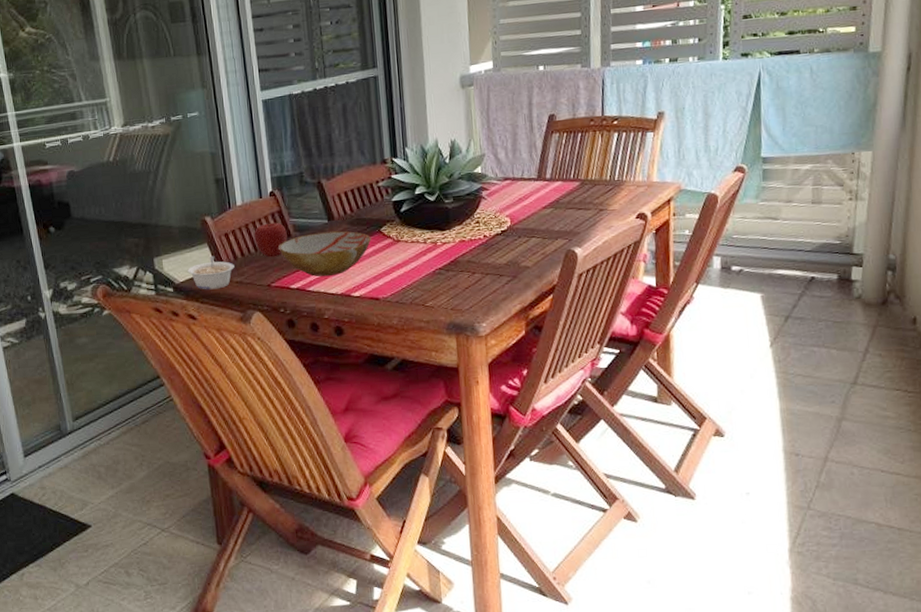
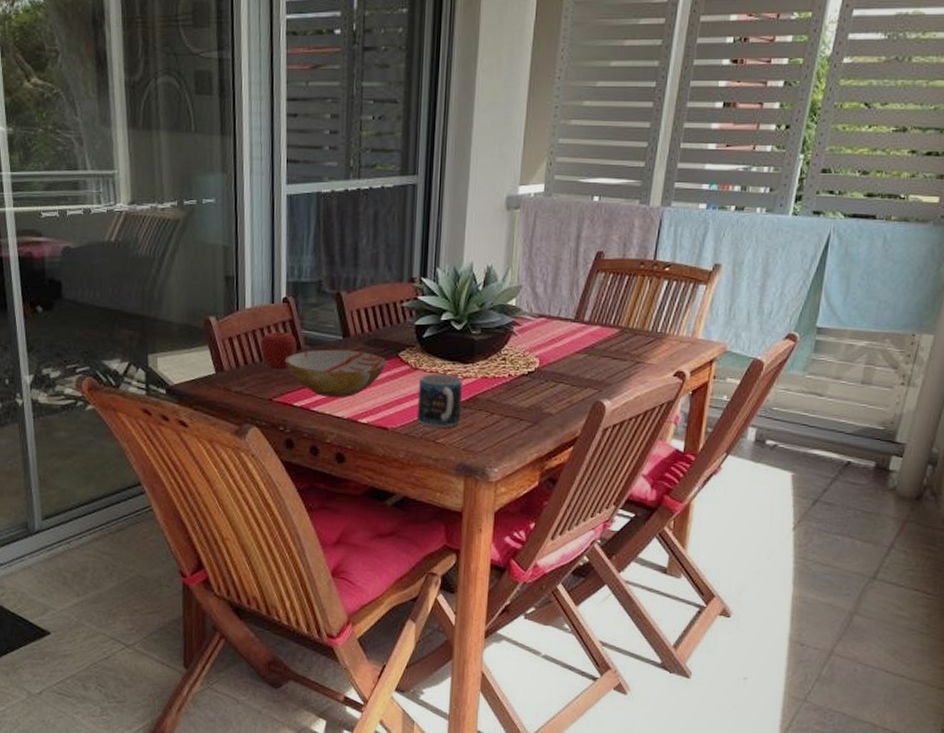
legume: present [187,255,235,290] -> none [183,359,235,397]
mug: none [402,242,445,293] -> present [417,373,462,428]

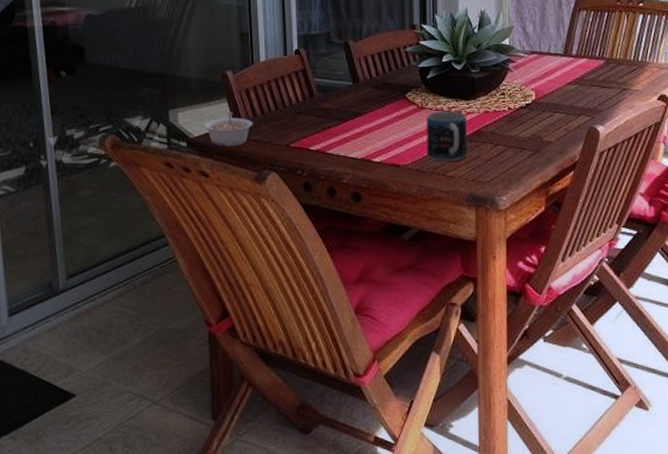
legume: none [183,359,235,397] -> present [203,111,253,147]
apple: present [260,332,297,370] -> none [276,81,310,117]
bowl: present [286,349,387,398] -> none [300,94,396,140]

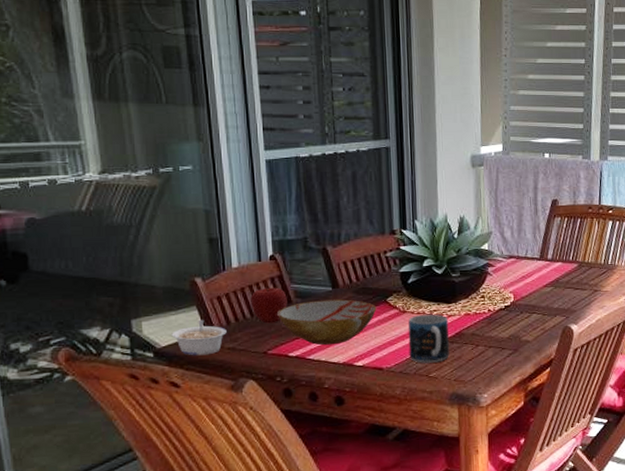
apple: none [276,81,310,117] -> present [250,287,288,324]
bowl: none [300,94,396,140] -> present [277,299,377,346]

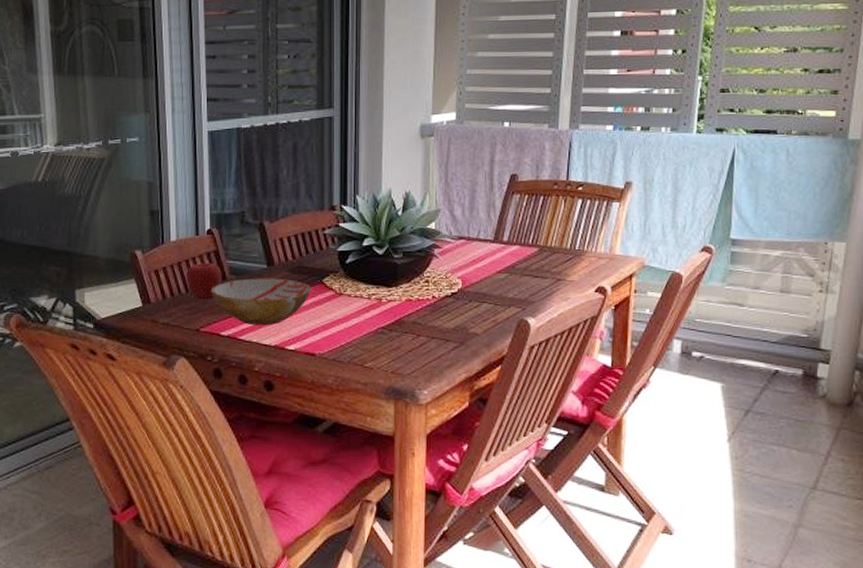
legume: present [171,319,227,356] -> none [111,292,162,329]
mug: present [408,314,449,363] -> none [343,297,387,352]

